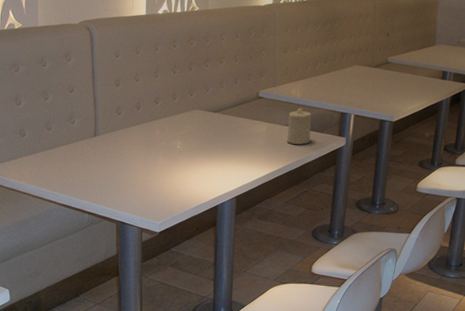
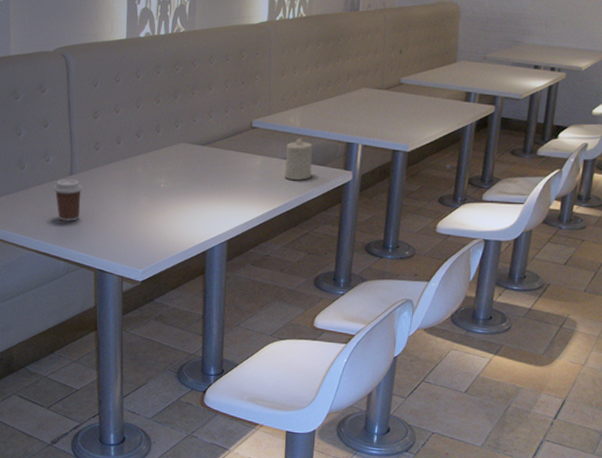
coffee cup: none [78,140,106,178] -> present [53,179,83,221]

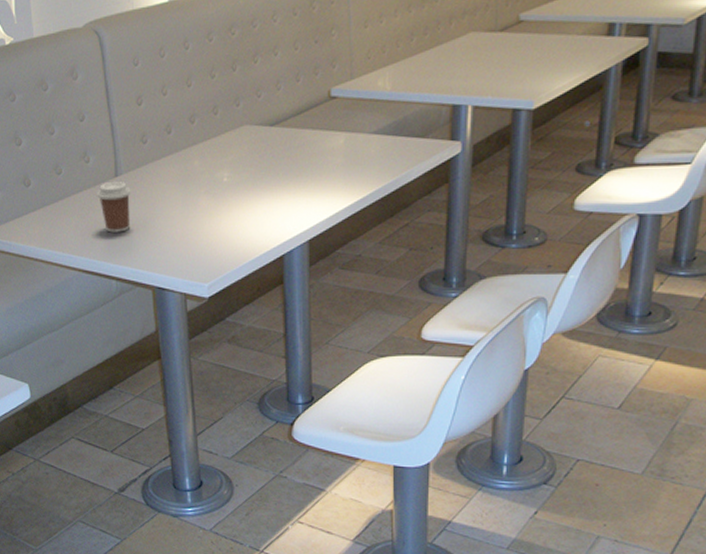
candle: present [284,138,313,180] -> none [374,105,410,159]

